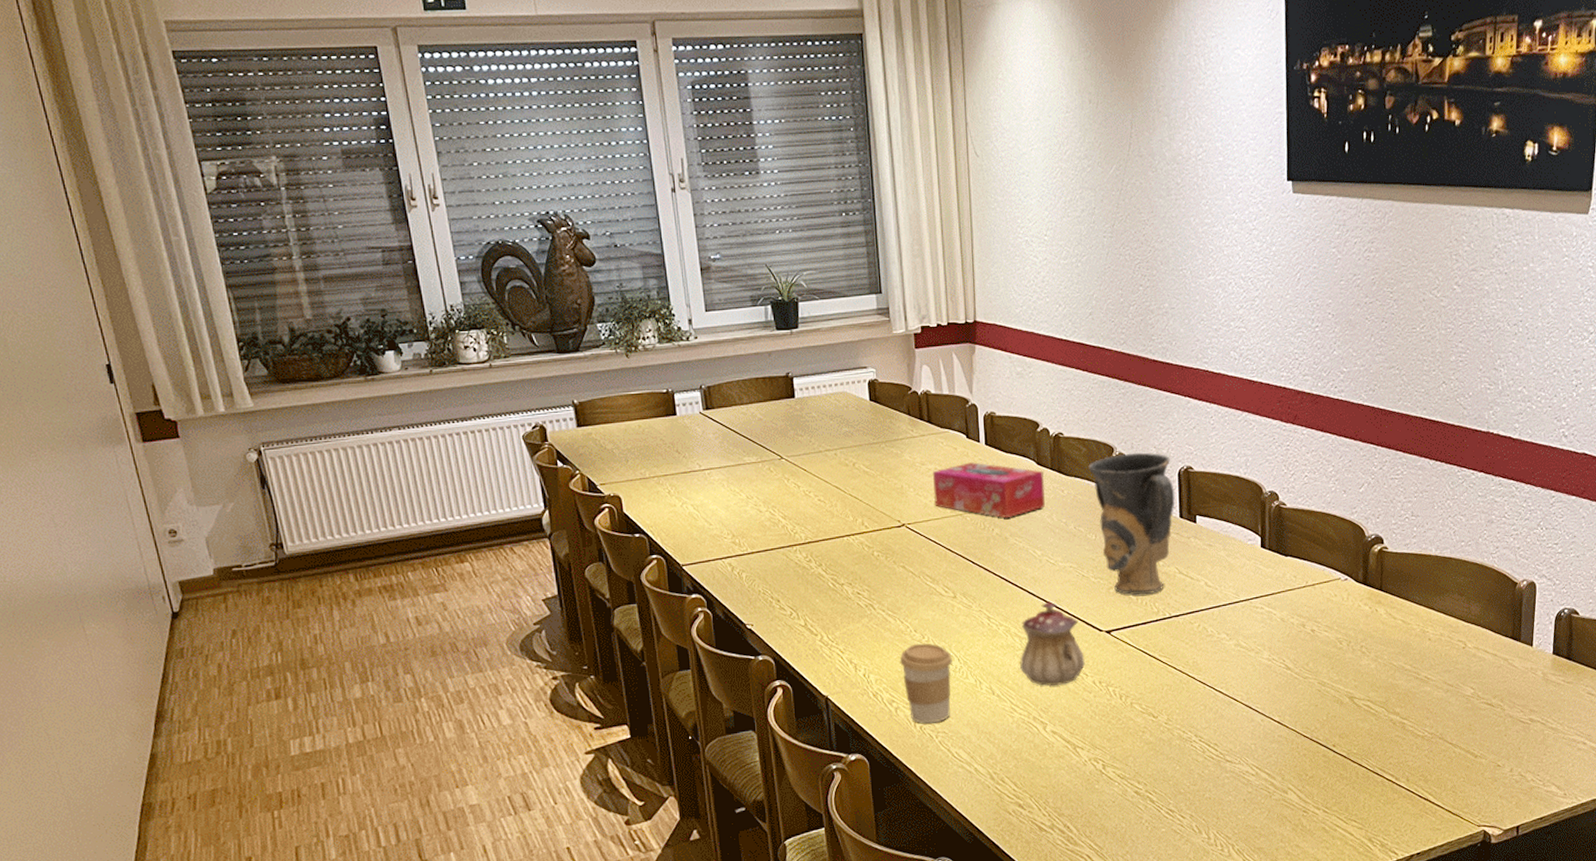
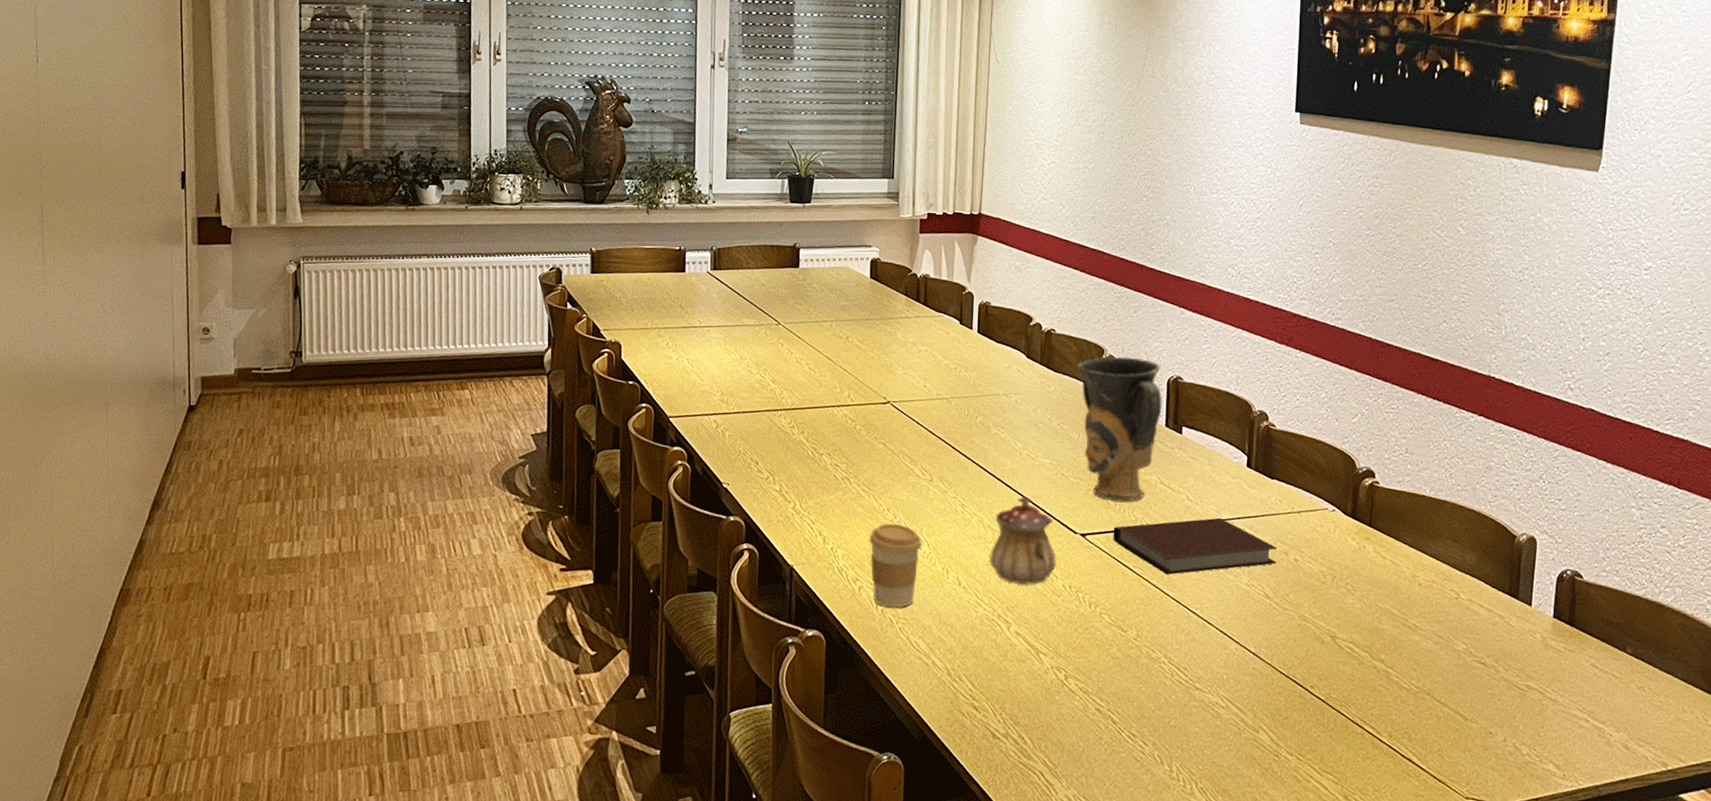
tissue box: present [933,462,1045,519] -> none [921,348,1033,408]
notebook: none [1137,599,1295,659] -> present [1113,517,1278,575]

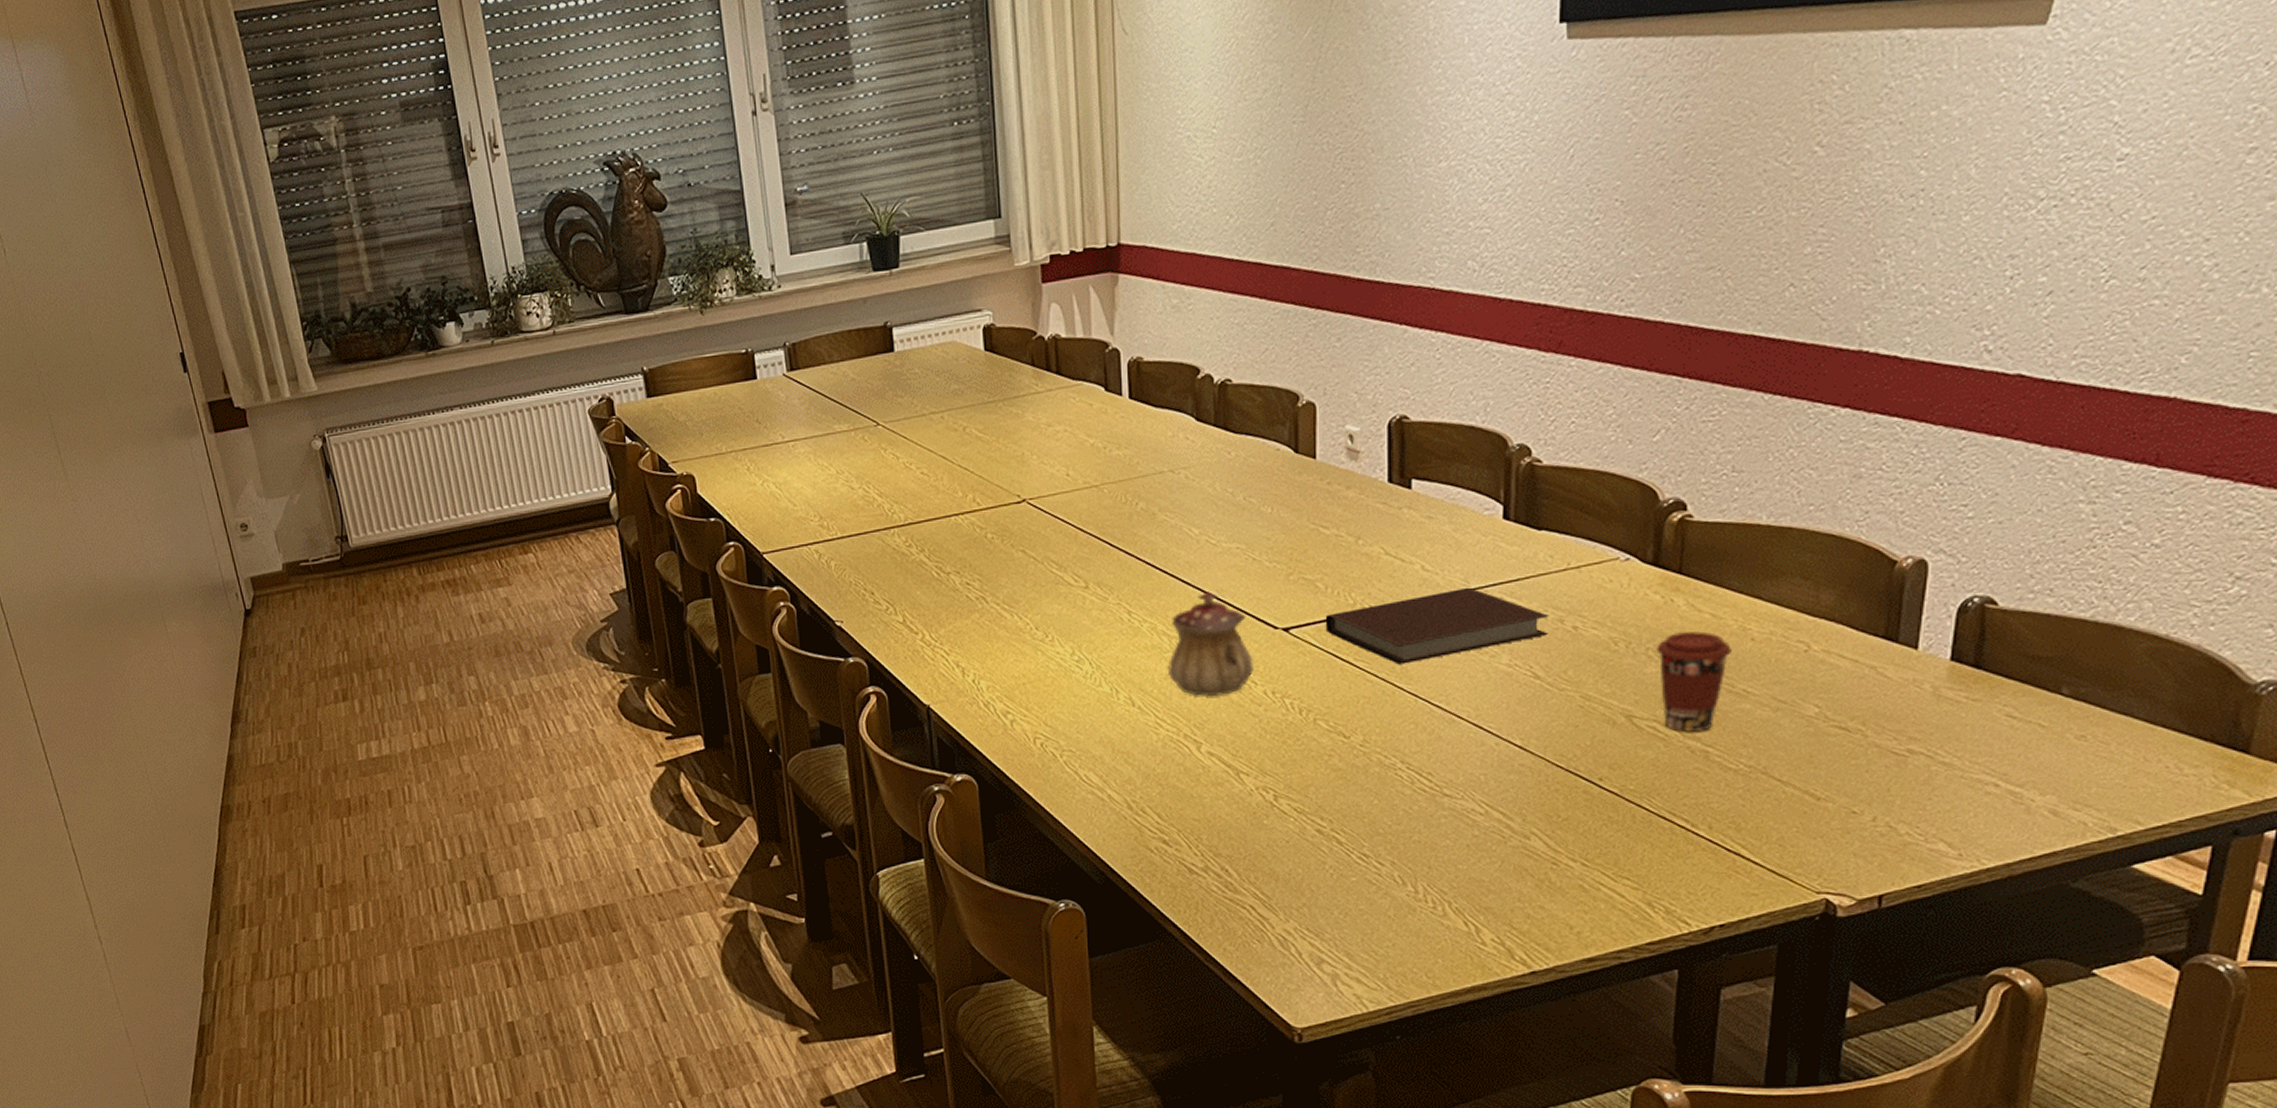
coffee cup: present [869,523,922,608] -> none [1017,643,1082,740]
vase: present [1077,356,1162,501] -> none [1264,399,1382,583]
coffee cup: none [1353,573,1406,655] -> present [1656,631,1732,732]

